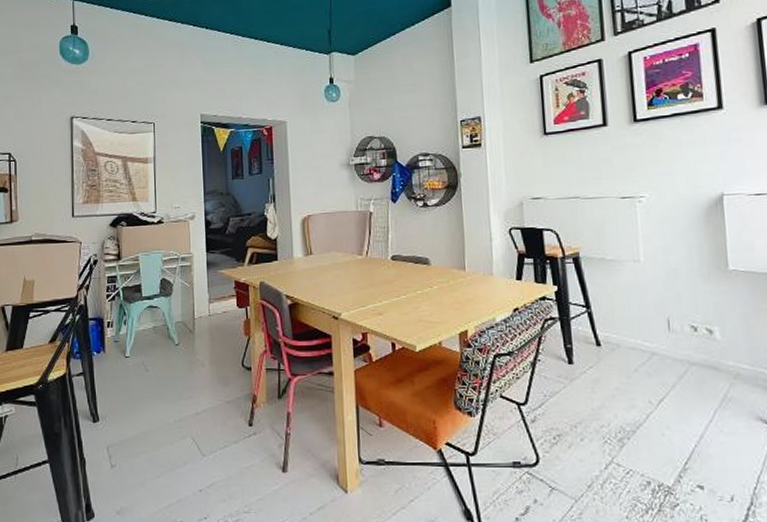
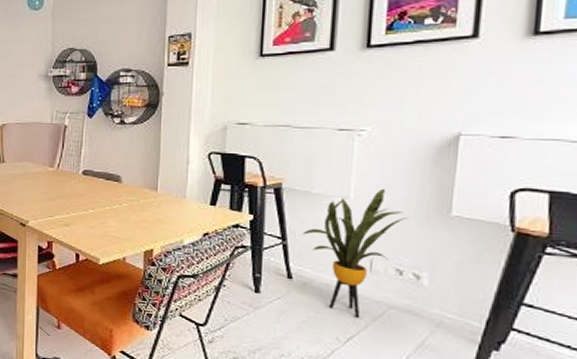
house plant: none [604,249,694,378] -> present [303,188,409,318]

